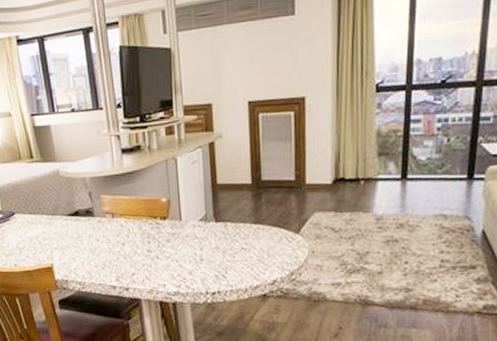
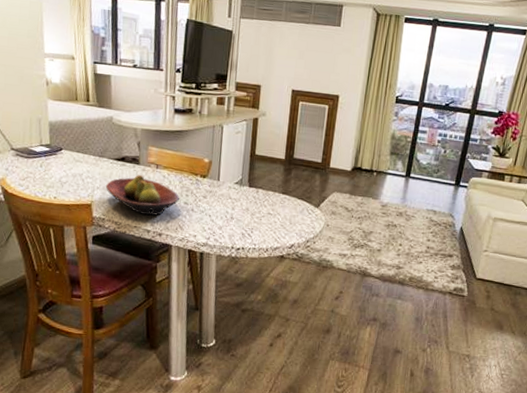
fruit bowl: none [63,228,142,271] -> present [105,175,180,216]

